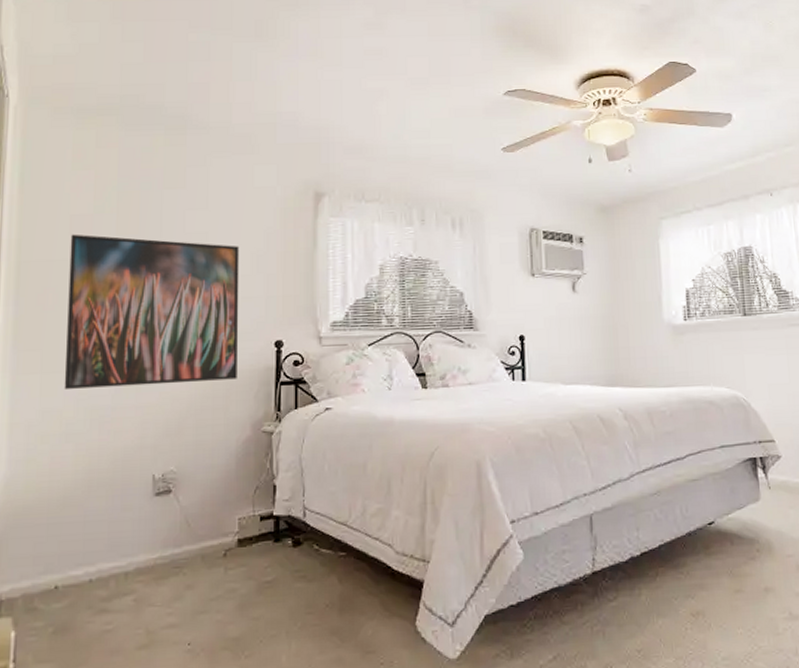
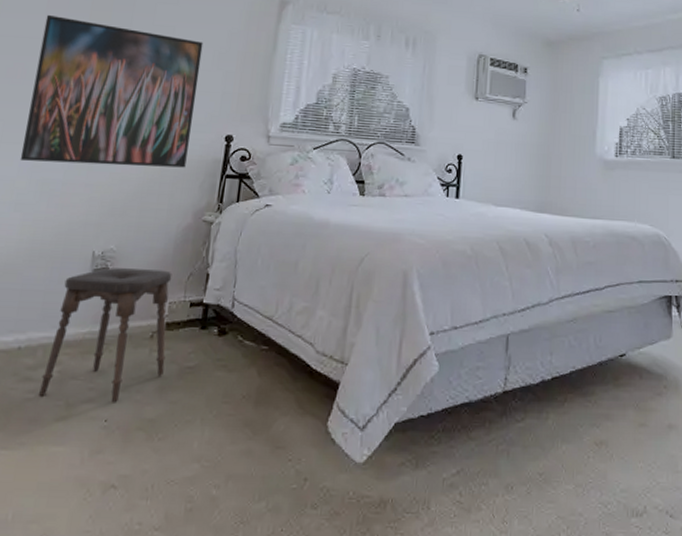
stool: none [117,486,242,627] -> present [39,267,172,402]

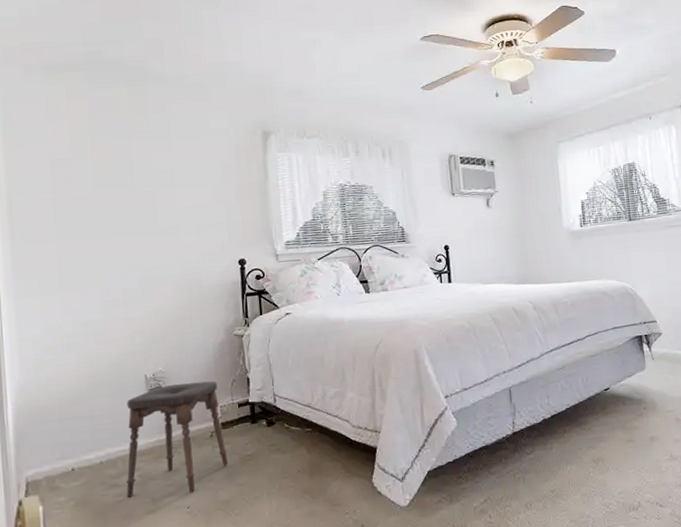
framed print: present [19,14,203,168] -> none [53,176,209,308]

